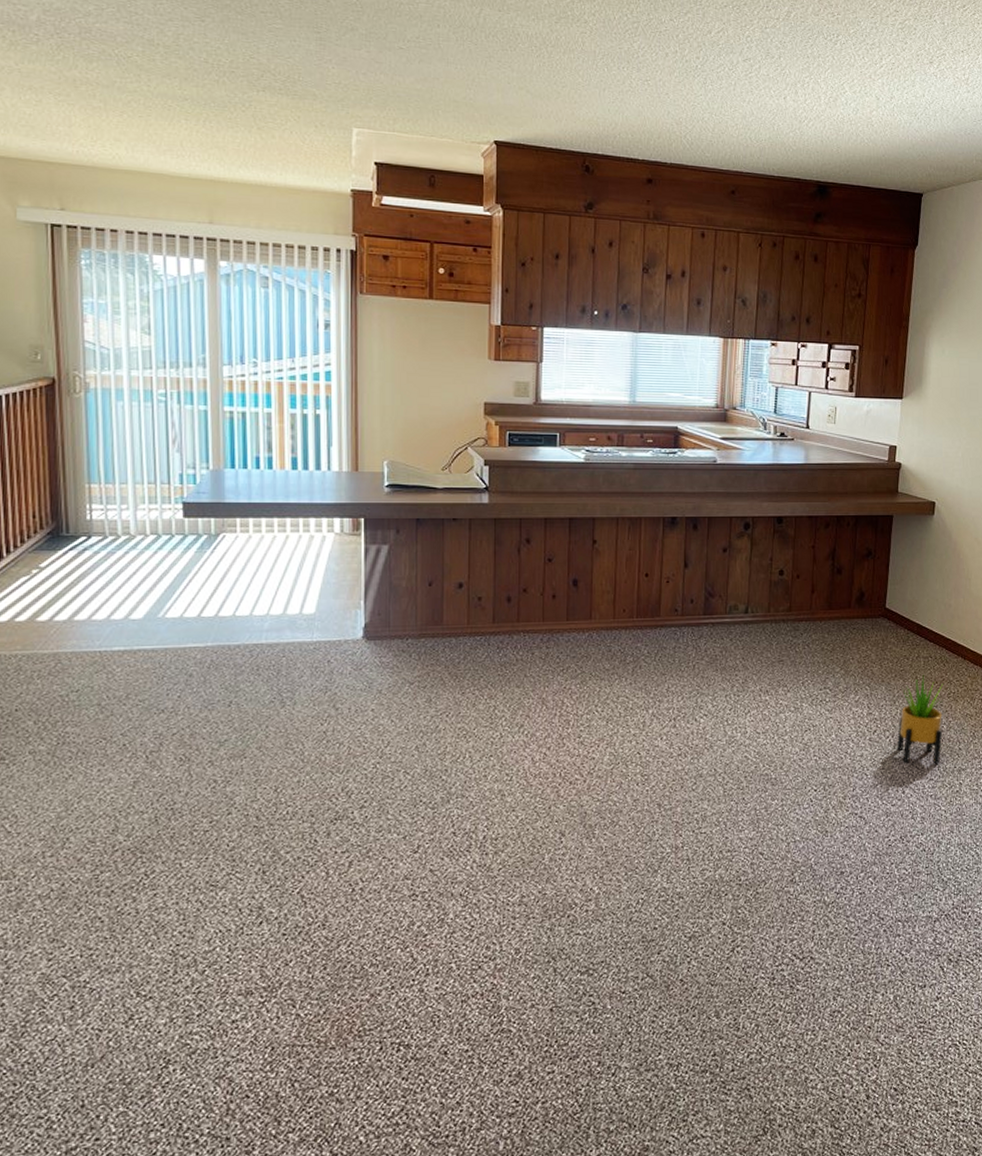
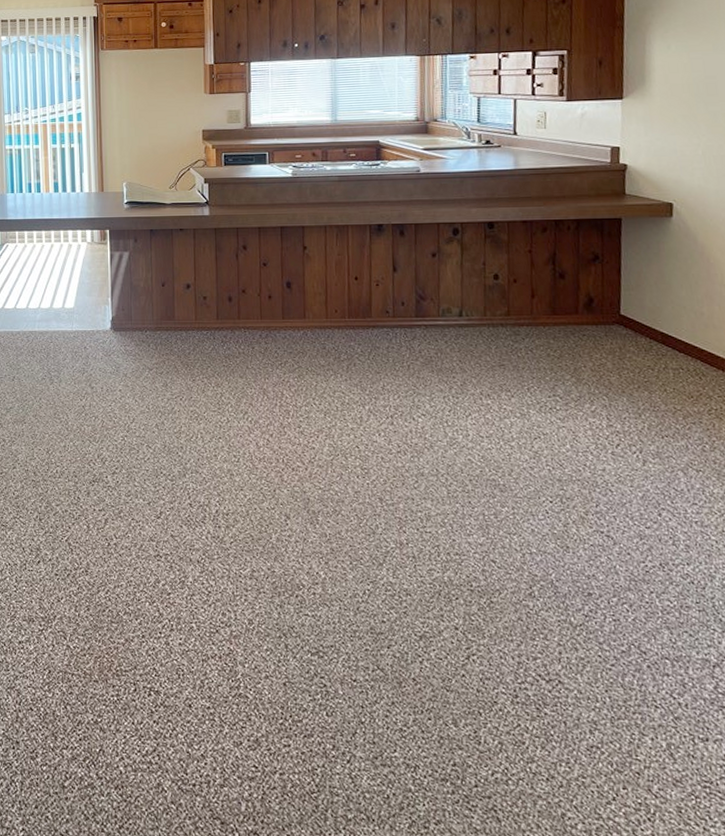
potted plant: present [897,675,943,764] -> none [647,388,706,487]

